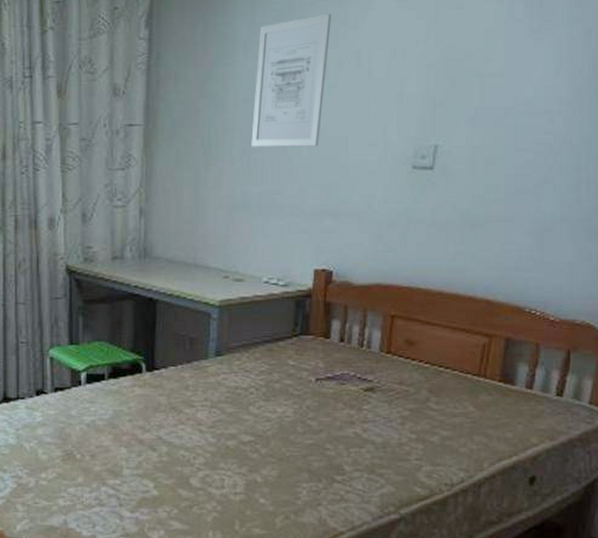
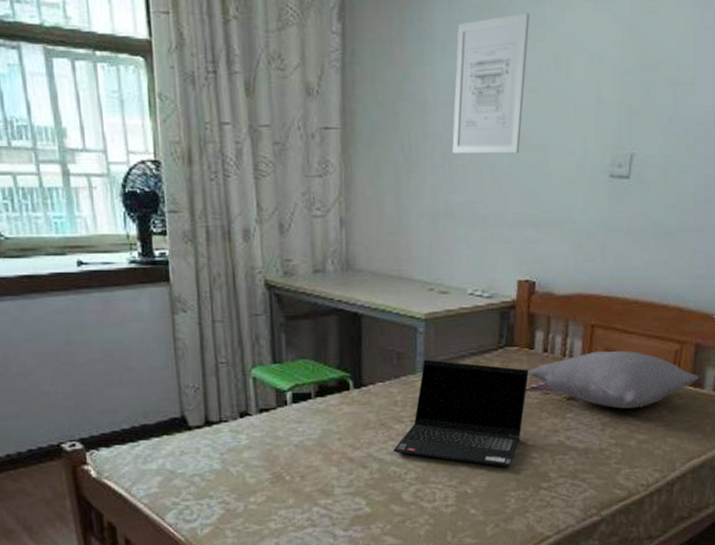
laptop computer: none [183,345,323,457] -> present [394,359,528,467]
pillow: none [322,342,510,404] -> present [527,351,699,409]

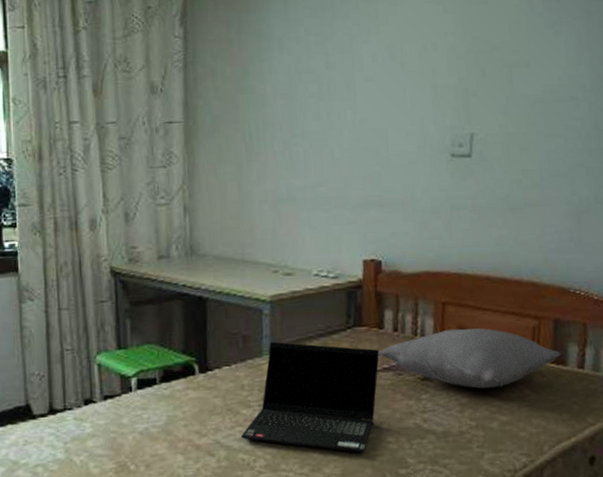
wall art: present [452,13,530,154] -> none [292,10,363,141]

